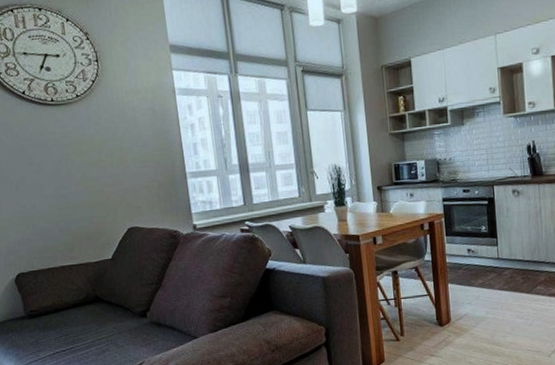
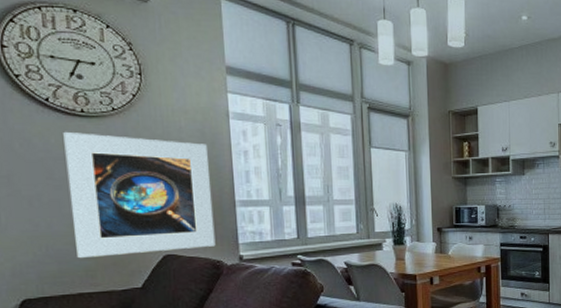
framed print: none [38,120,172,235] -> present [63,131,216,259]

